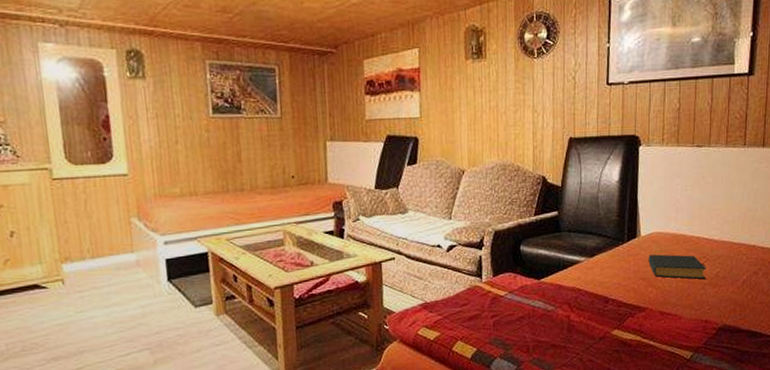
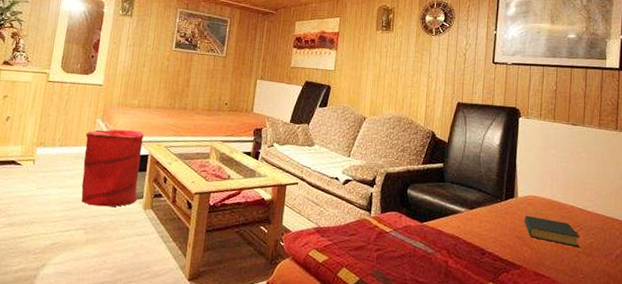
laundry hamper: none [121,224,206,322] -> present [81,129,144,207]

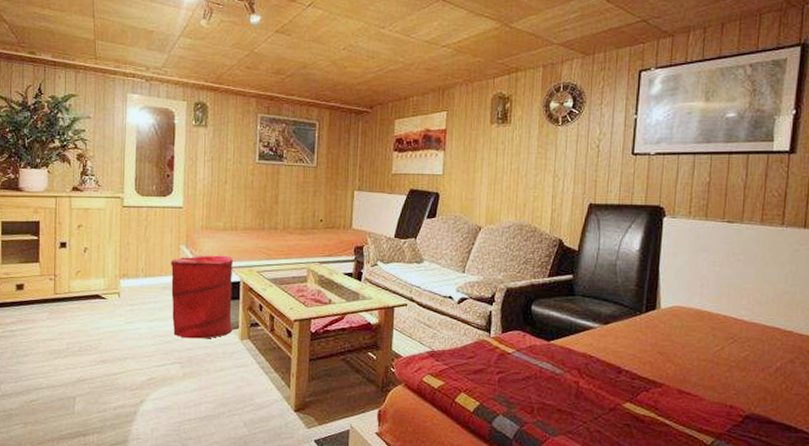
hardback book: present [524,215,580,248] -> none [667,328,733,361]

